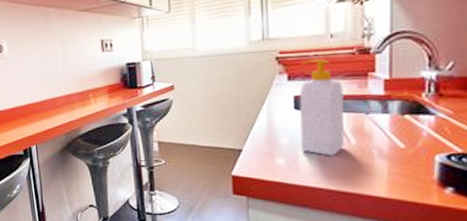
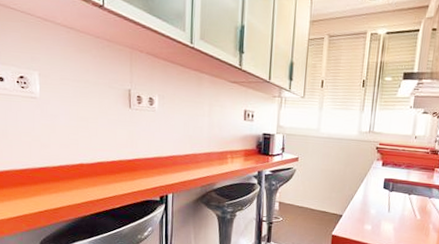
soap bottle: present [299,59,344,156] -> none [384,153,418,227]

